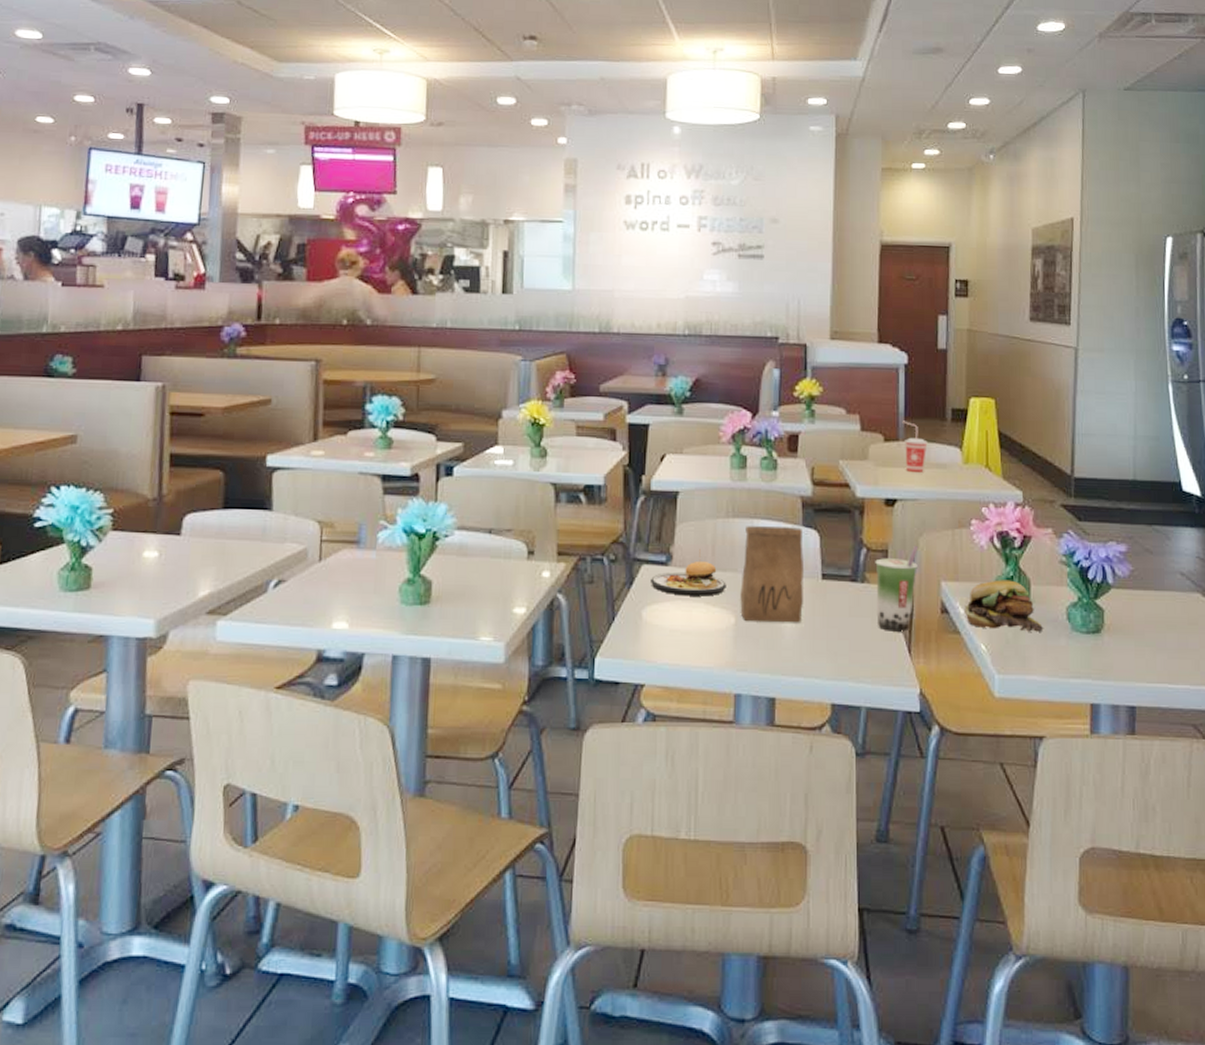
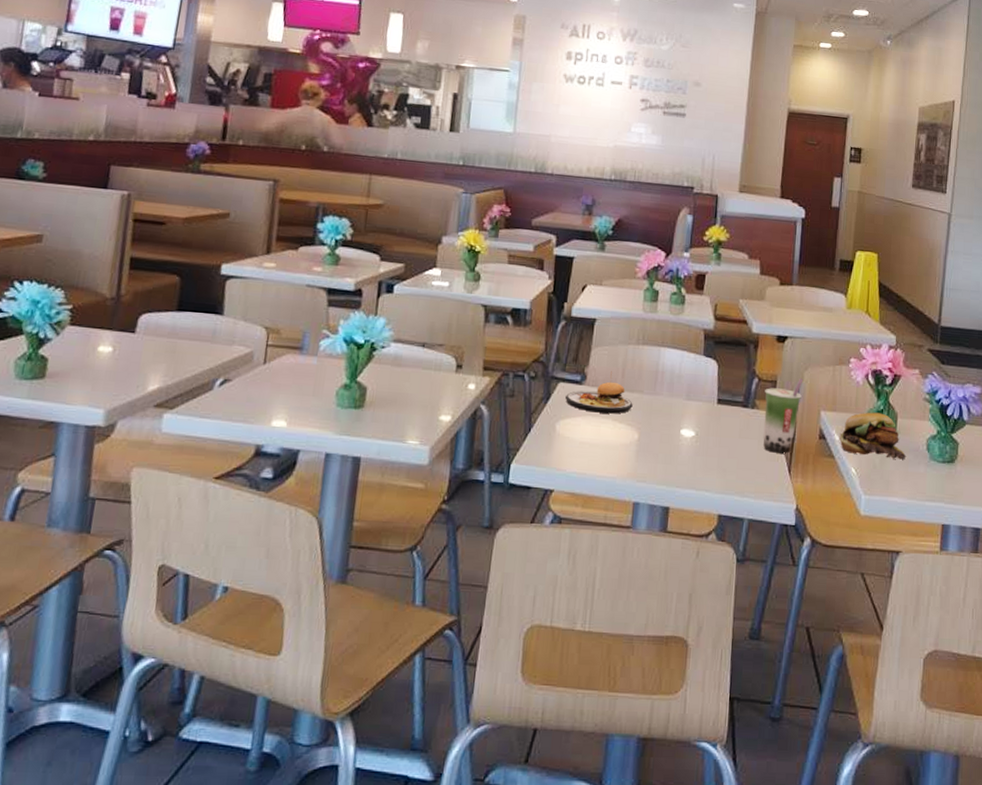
paper bag: present [740,525,805,622] -> none [643,353,703,441]
beverage cup: present [902,421,928,472] -> none [796,268,818,314]

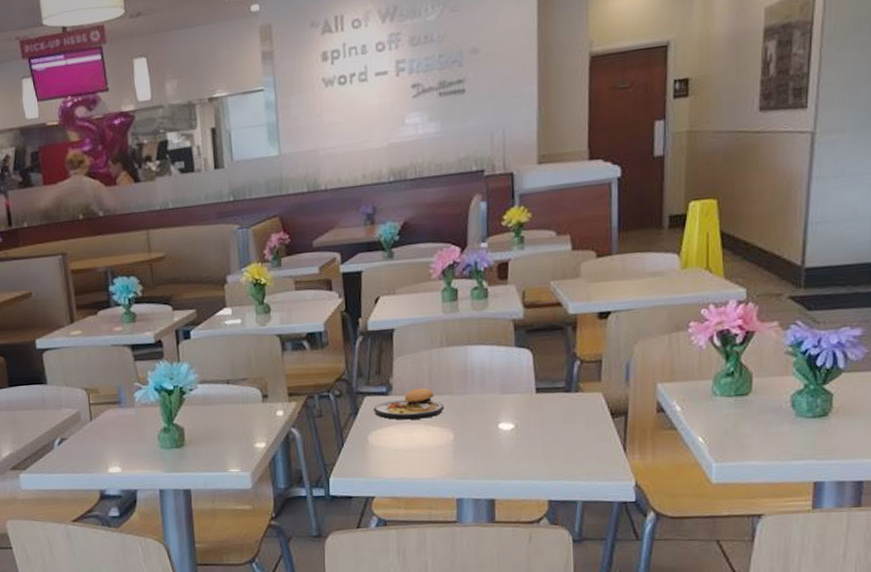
beverage cup: present [763,378,804,454] -> none [589,352,634,433]
burger: present [839,412,907,460] -> none [681,375,766,422]

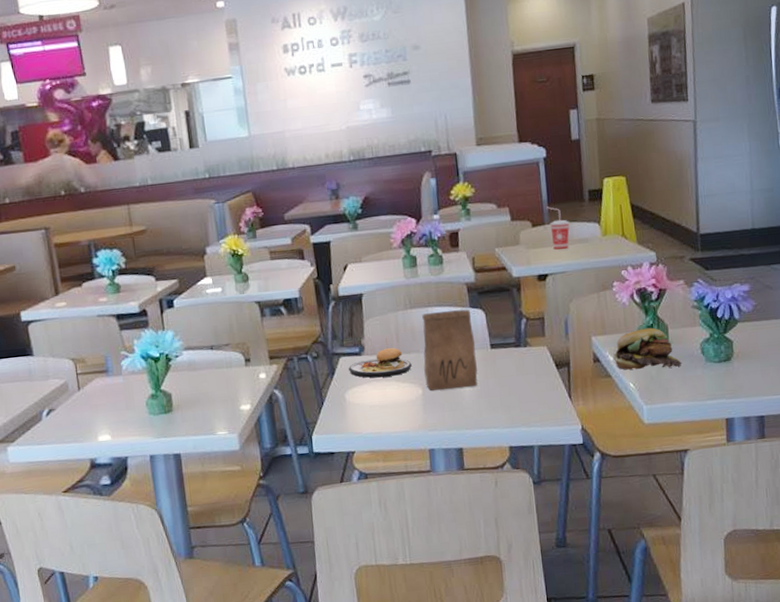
paper bag: none [457,348,519,436] -> present [422,309,478,391]
beverage cup: none [615,234,643,284] -> present [546,206,570,250]
burger: none [681,375,766,422] -> present [613,327,682,370]

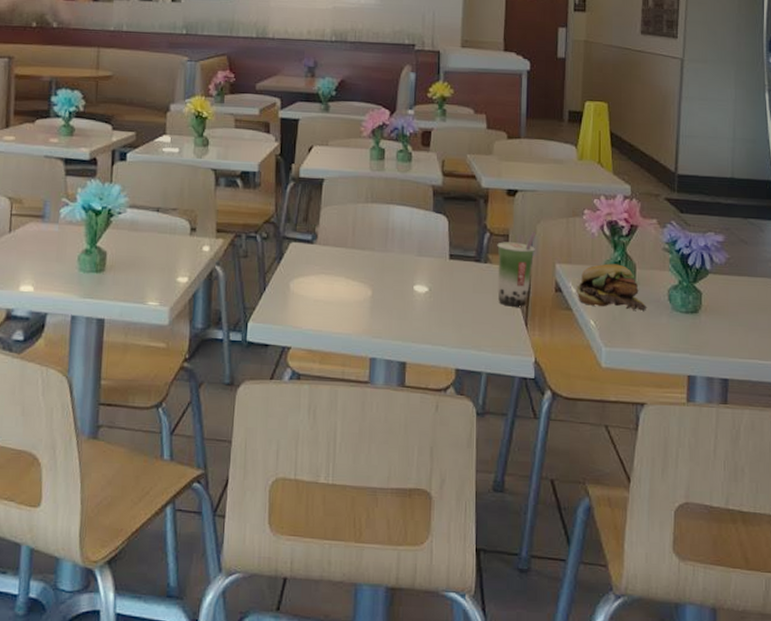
burger: present [349,338,412,378] -> none [298,230,365,272]
paper bag: present [422,309,478,391] -> none [376,210,434,296]
beverage cup: none [534,310,571,383] -> present [497,231,537,307]
beverage cup: present [546,206,570,250] -> none [524,120,546,167]

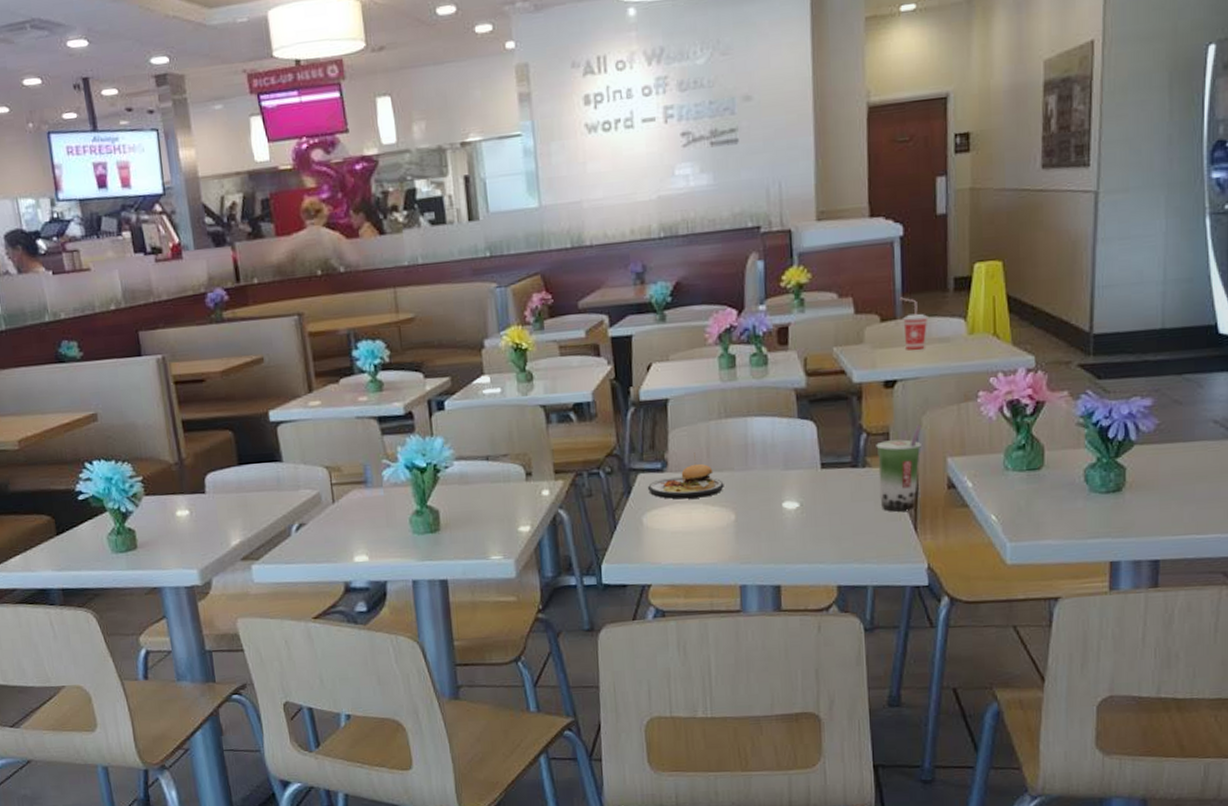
burger: none [298,230,365,272] -> present [648,452,724,500]
beverage cup: none [524,120,546,167] -> present [899,297,928,350]
burger: present [576,263,647,311] -> none [973,448,1059,499]

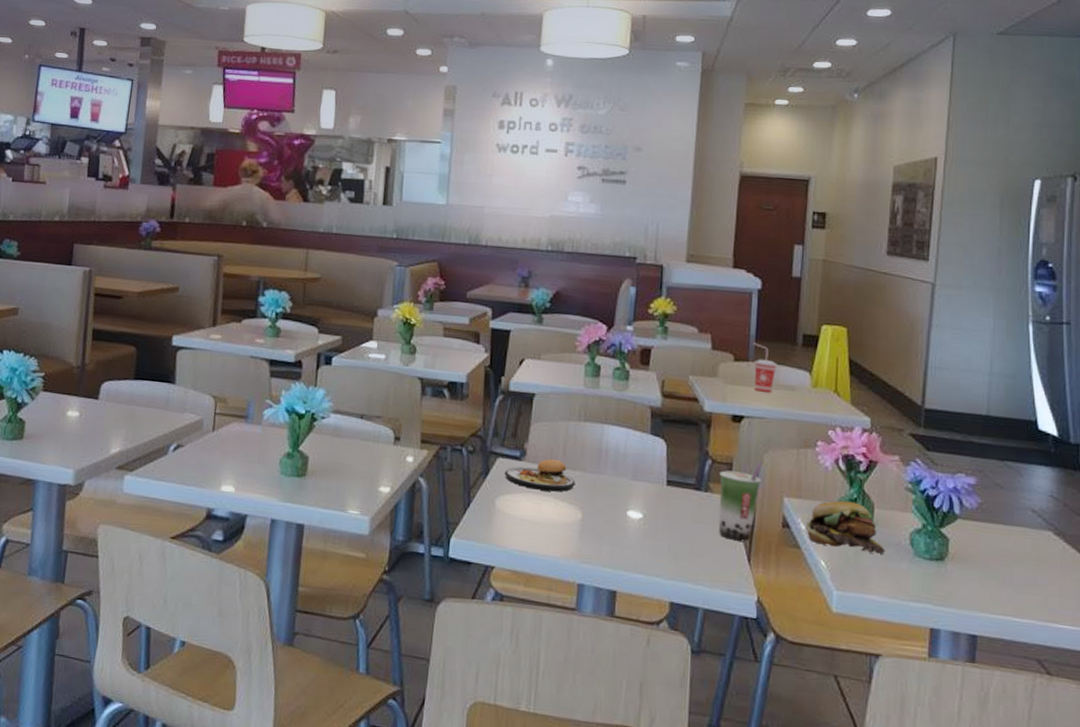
burger: none [973,448,1059,499] -> present [806,500,886,554]

